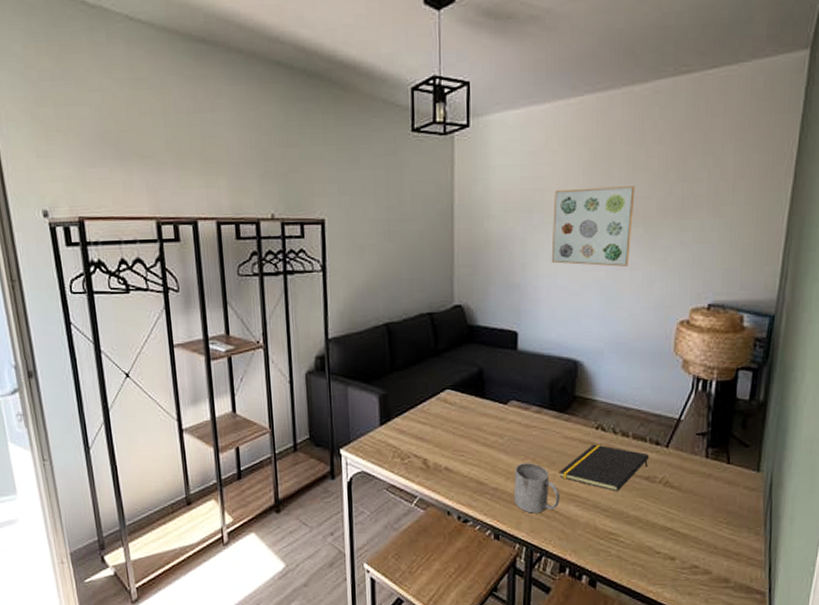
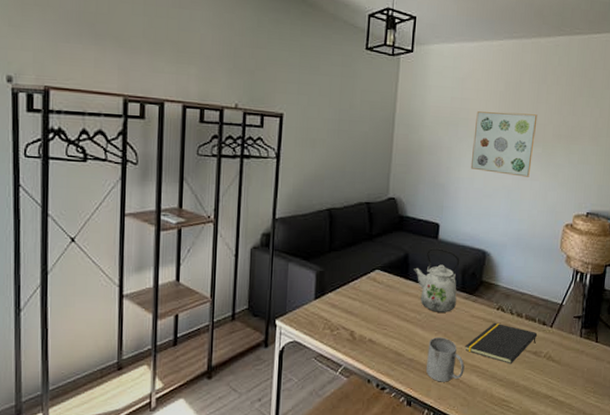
kettle: none [489,359,546,435] -> present [413,247,460,312]

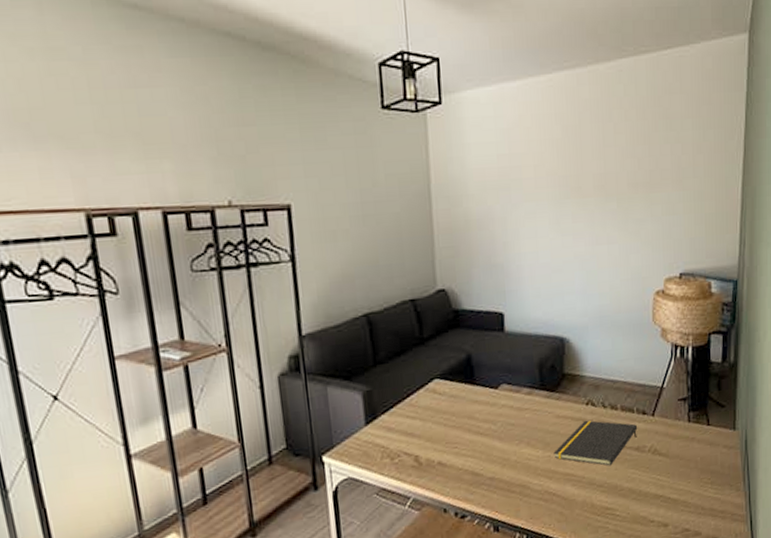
kettle: present [413,247,460,312] -> none [478,341,537,419]
mug: present [426,337,465,382] -> none [509,446,557,499]
wall art: present [470,111,538,177] -> none [531,162,607,242]

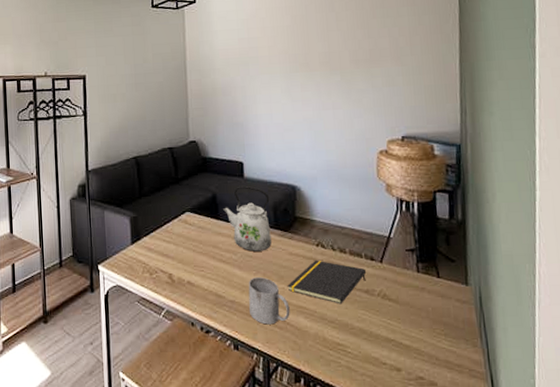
kettle: none [478,341,537,419] -> present [222,185,272,252]
mug: none [509,446,557,499] -> present [248,277,290,325]

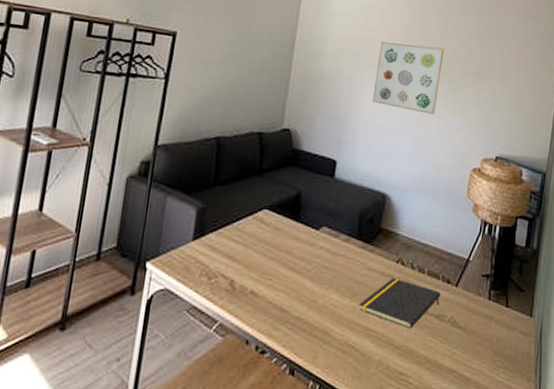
kettle: present [222,185,272,252] -> none [305,186,358,263]
mug: present [248,277,290,325] -> none [314,292,358,348]
wall art: none [265,43,331,107] -> present [372,41,445,115]

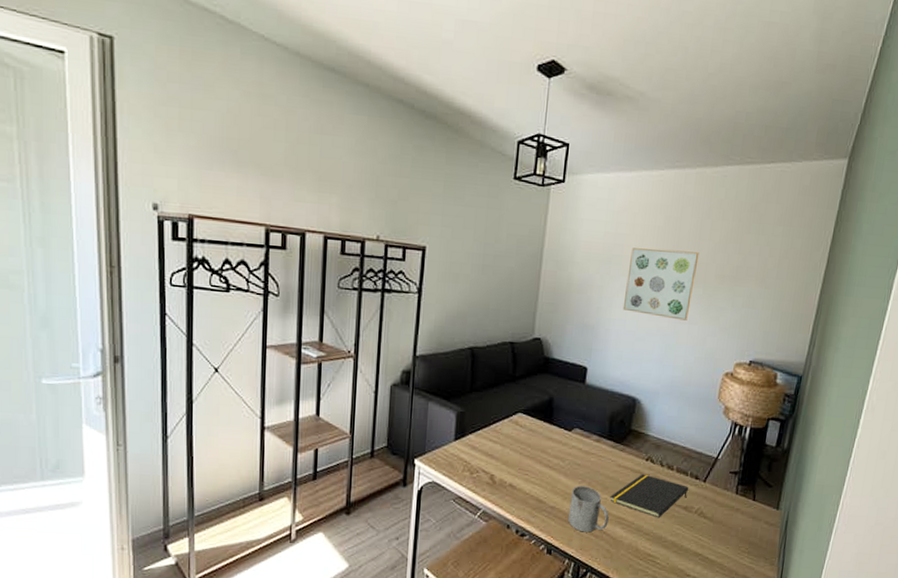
mug: none [314,292,358,348] -> present [568,486,609,533]

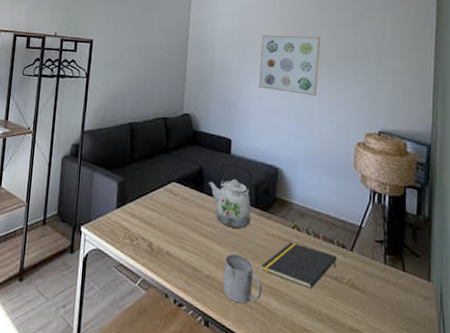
kettle: none [557,391,608,461] -> present [207,162,253,229]

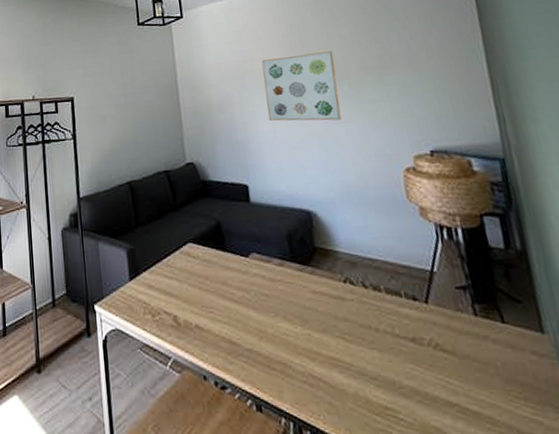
kettle: present [207,162,253,229] -> none [228,211,290,289]
mug: present [223,254,262,304] -> none [266,321,321,380]
notepad: present [261,242,337,289] -> none [313,299,411,356]

